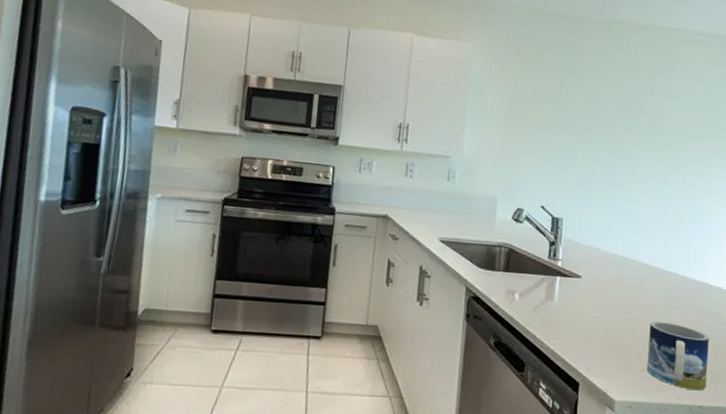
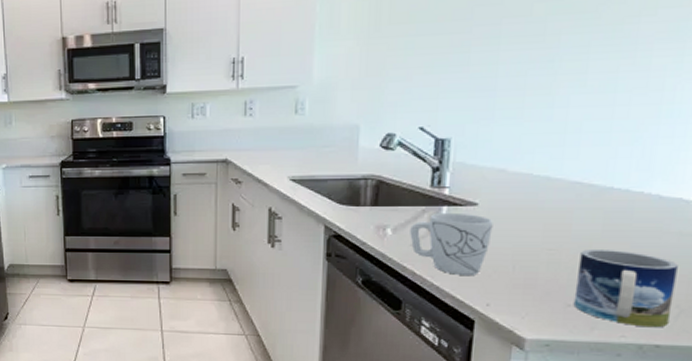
mug: none [532,281,592,341] -> present [410,212,493,275]

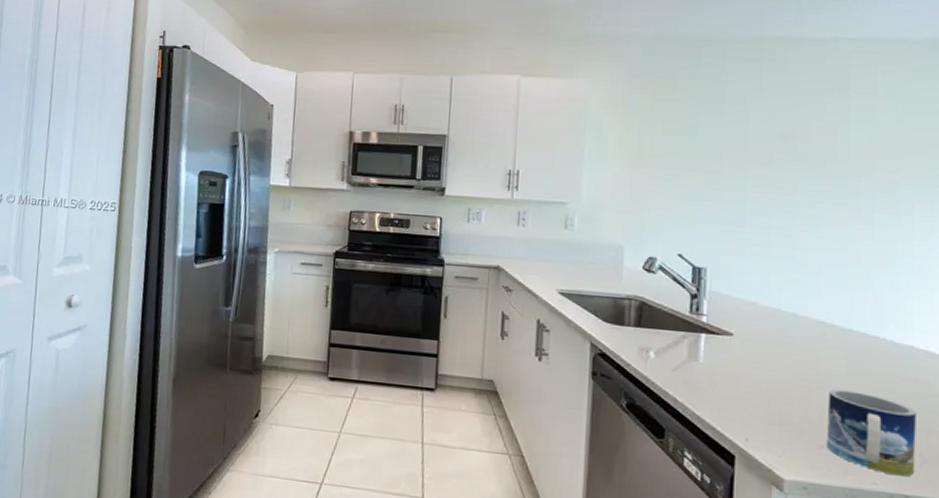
mug: present [410,212,493,275] -> none [671,339,748,407]

